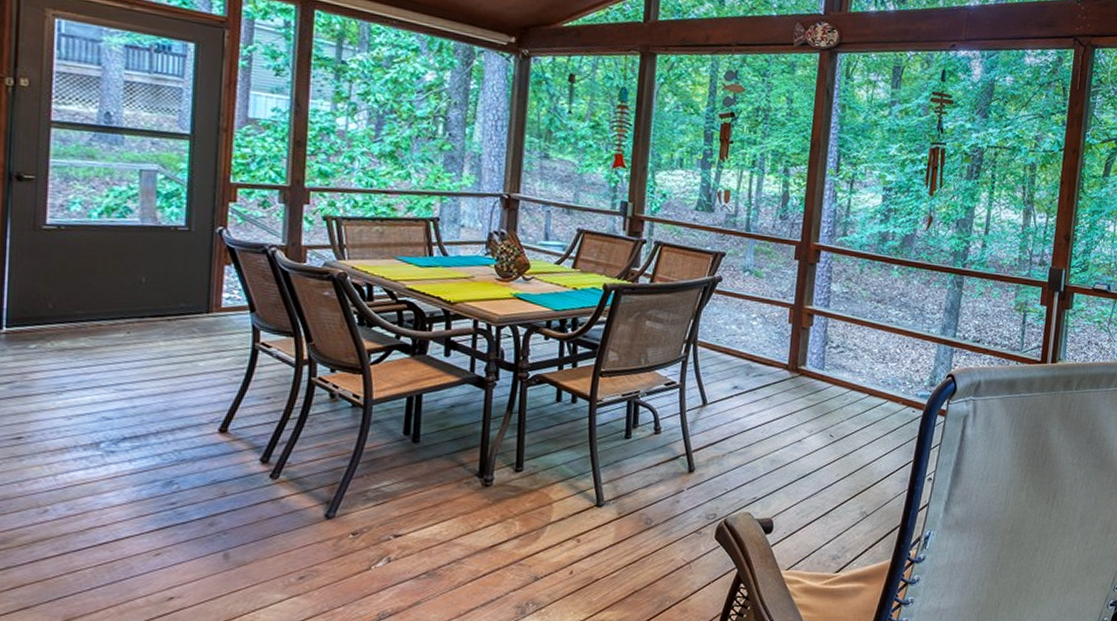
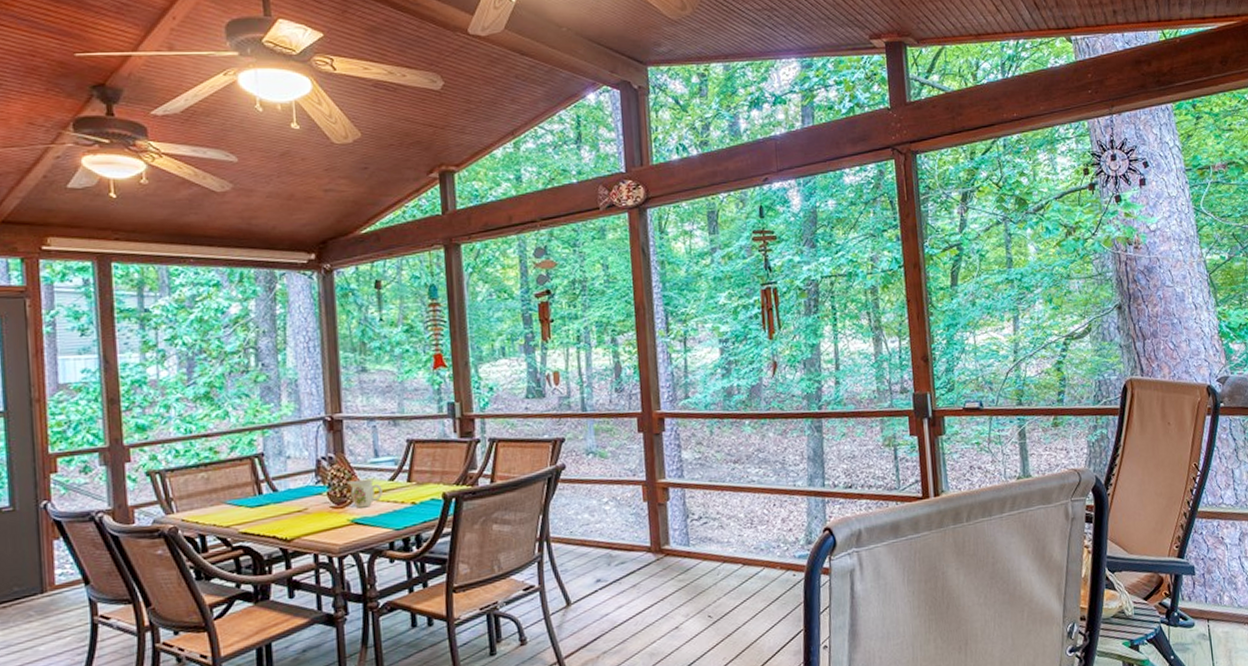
pitcher: none [513,257,547,285] -> present [345,479,382,508]

